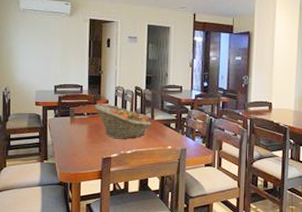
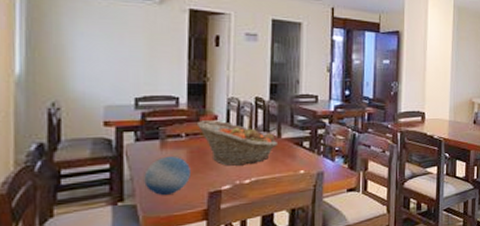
decorative ball: none [60,129,90,157] -> present [144,155,190,195]

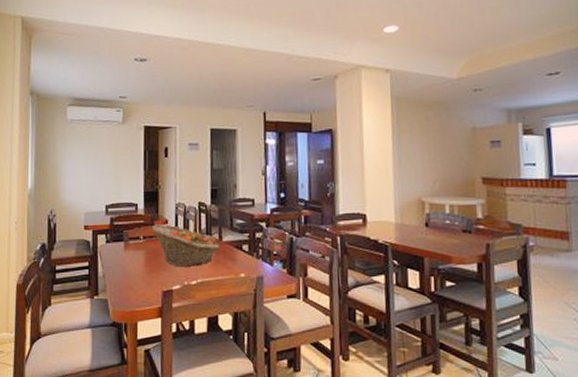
decorative ball: present [144,155,190,195] -> none [113,256,148,291]

